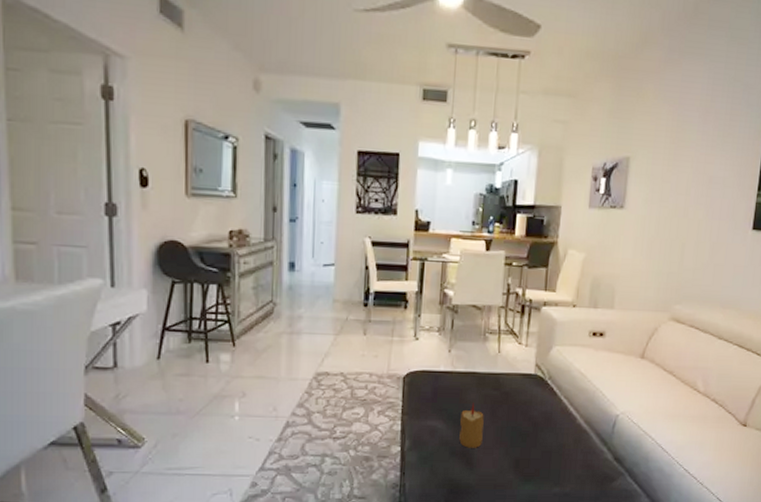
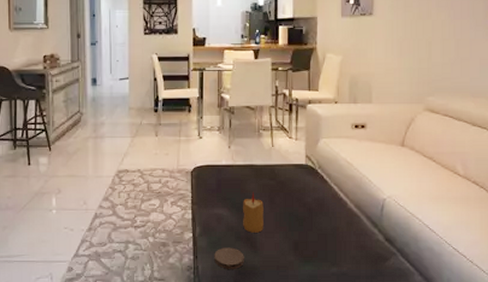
coaster: none [424,463,458,487] -> present [214,247,244,269]

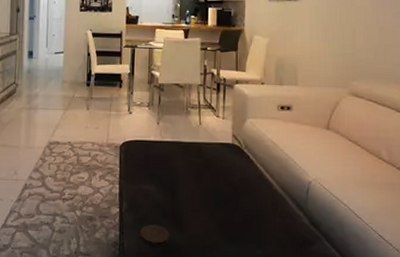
candle: present [243,192,263,233] -> none [169,169,190,211]

